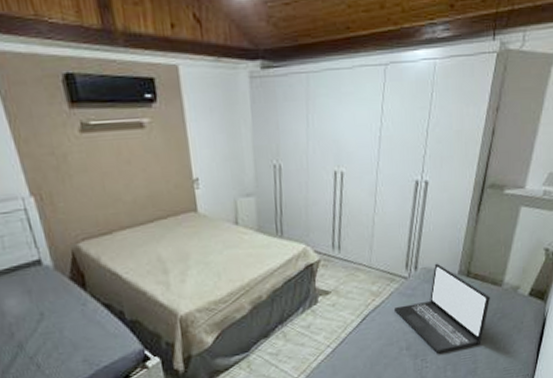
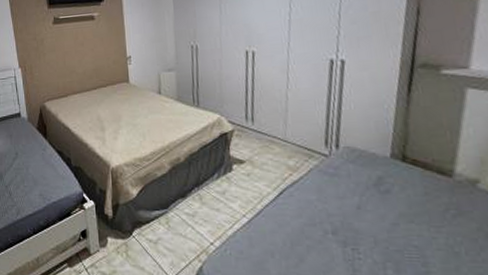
laptop: present [395,263,490,354] -> none [315,143,438,246]

